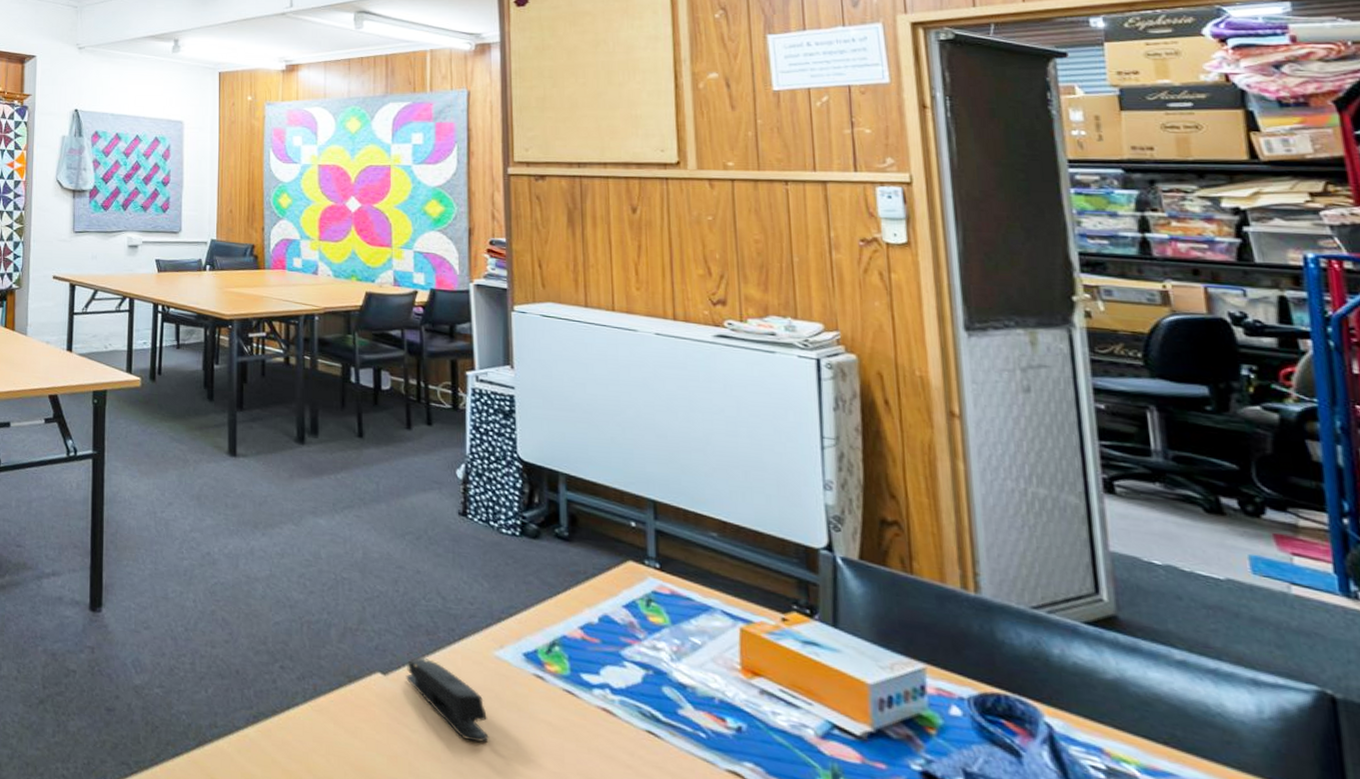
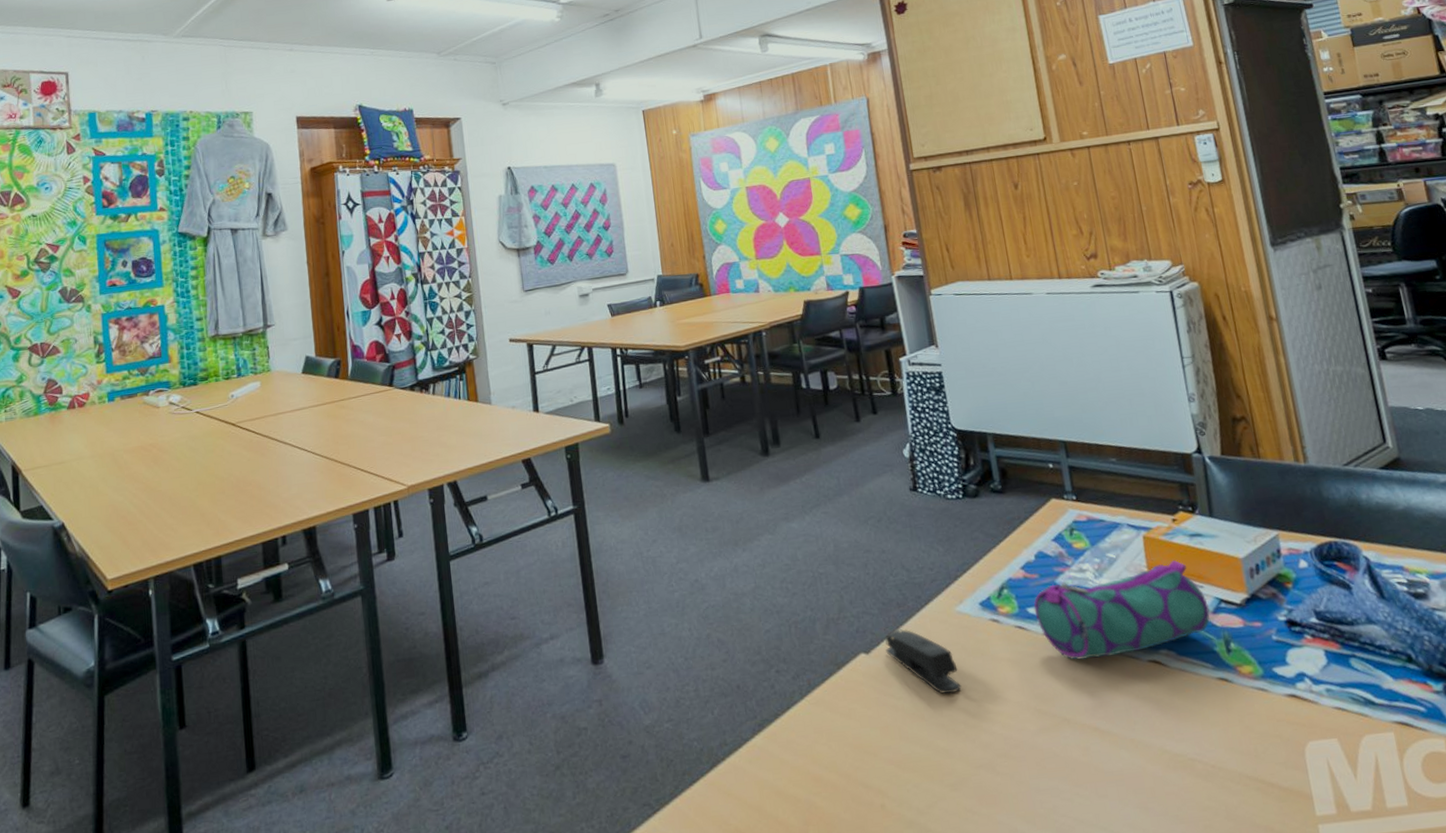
pencil case: none [589,655,818,757] -> present [1033,560,1210,660]

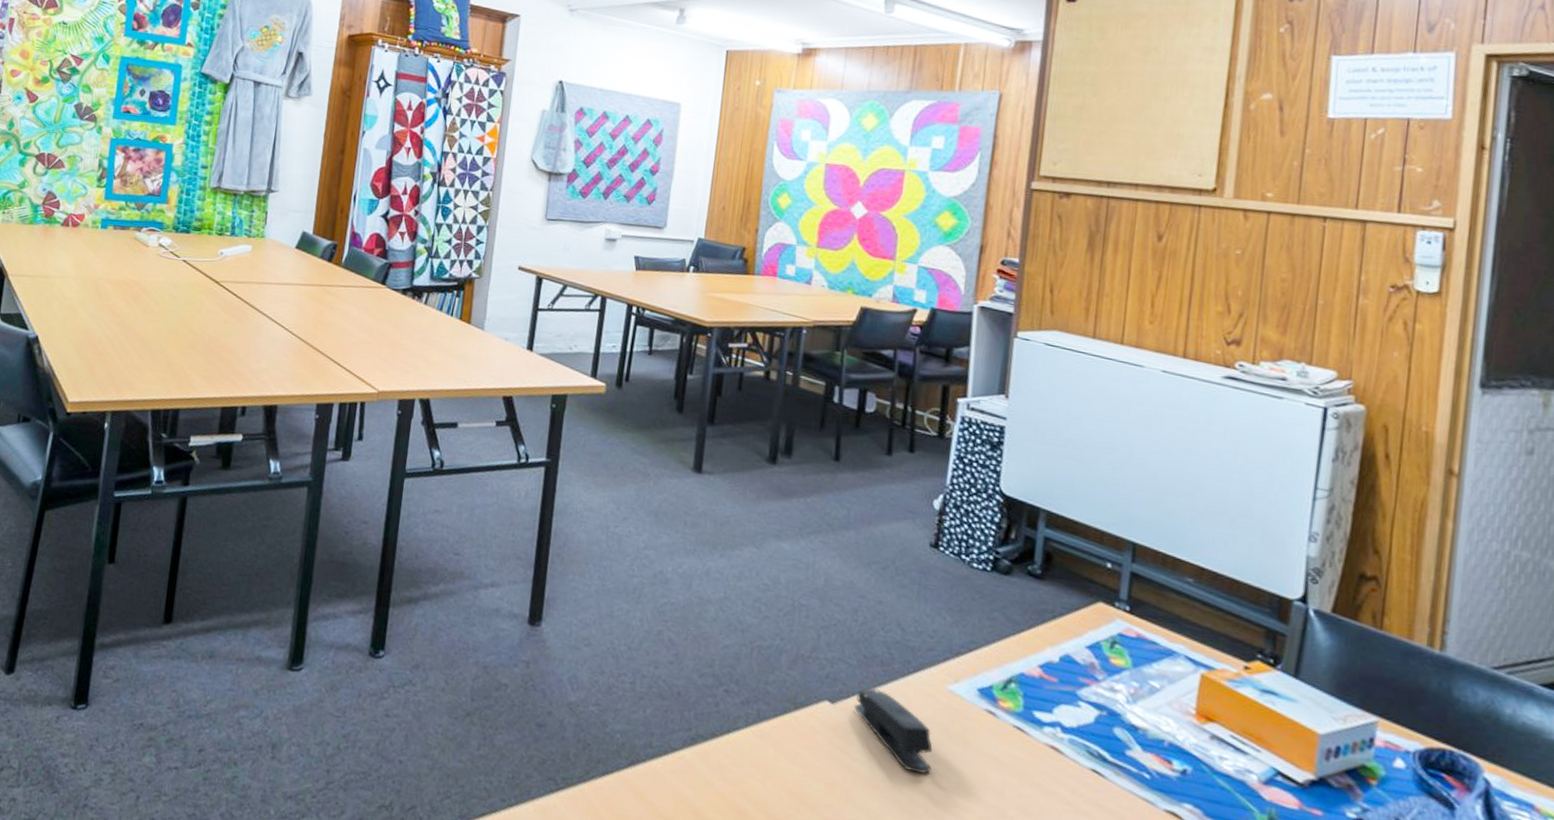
pencil case: present [1033,560,1210,660] -> none [1041,694,1262,800]

